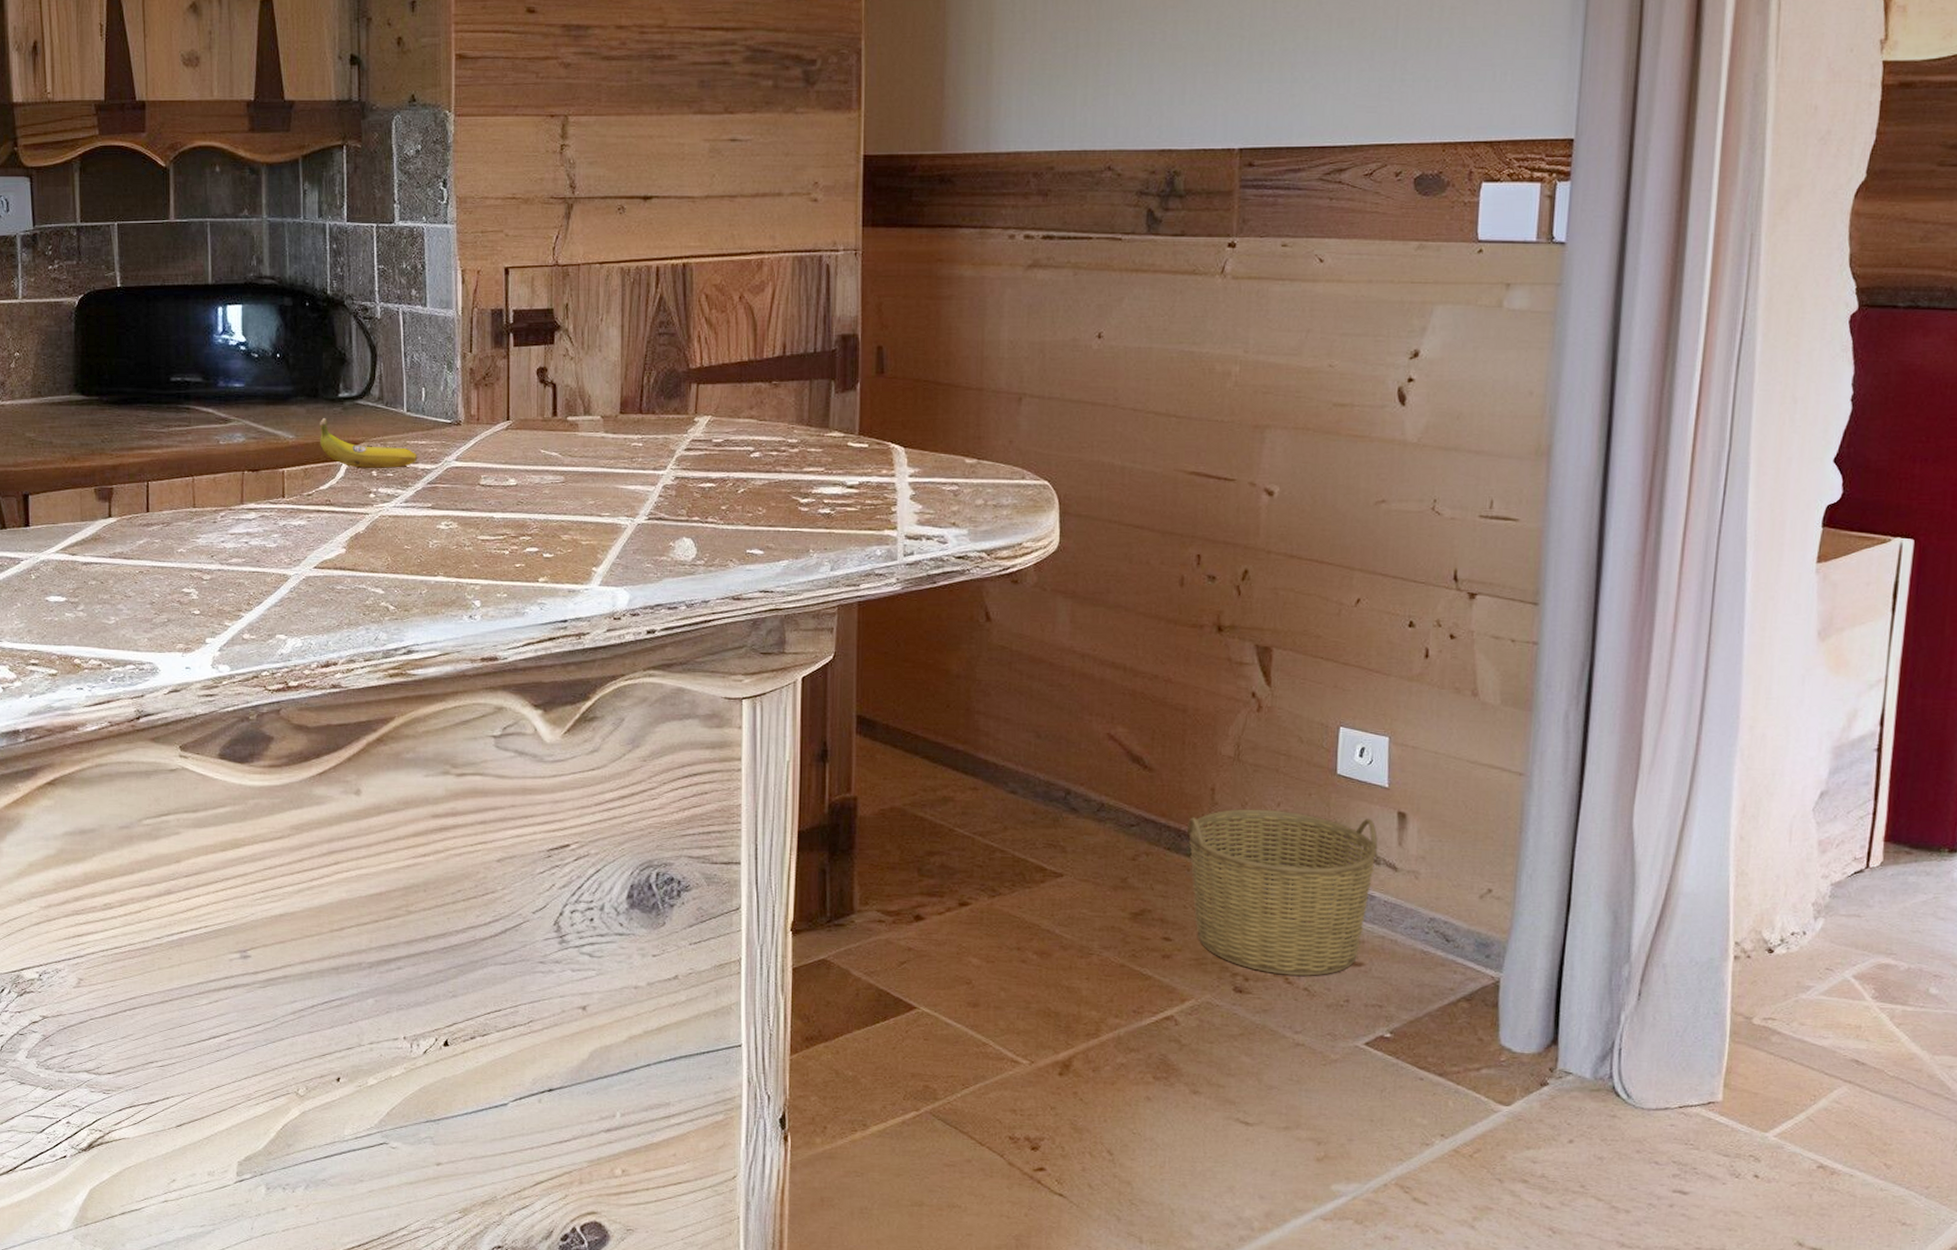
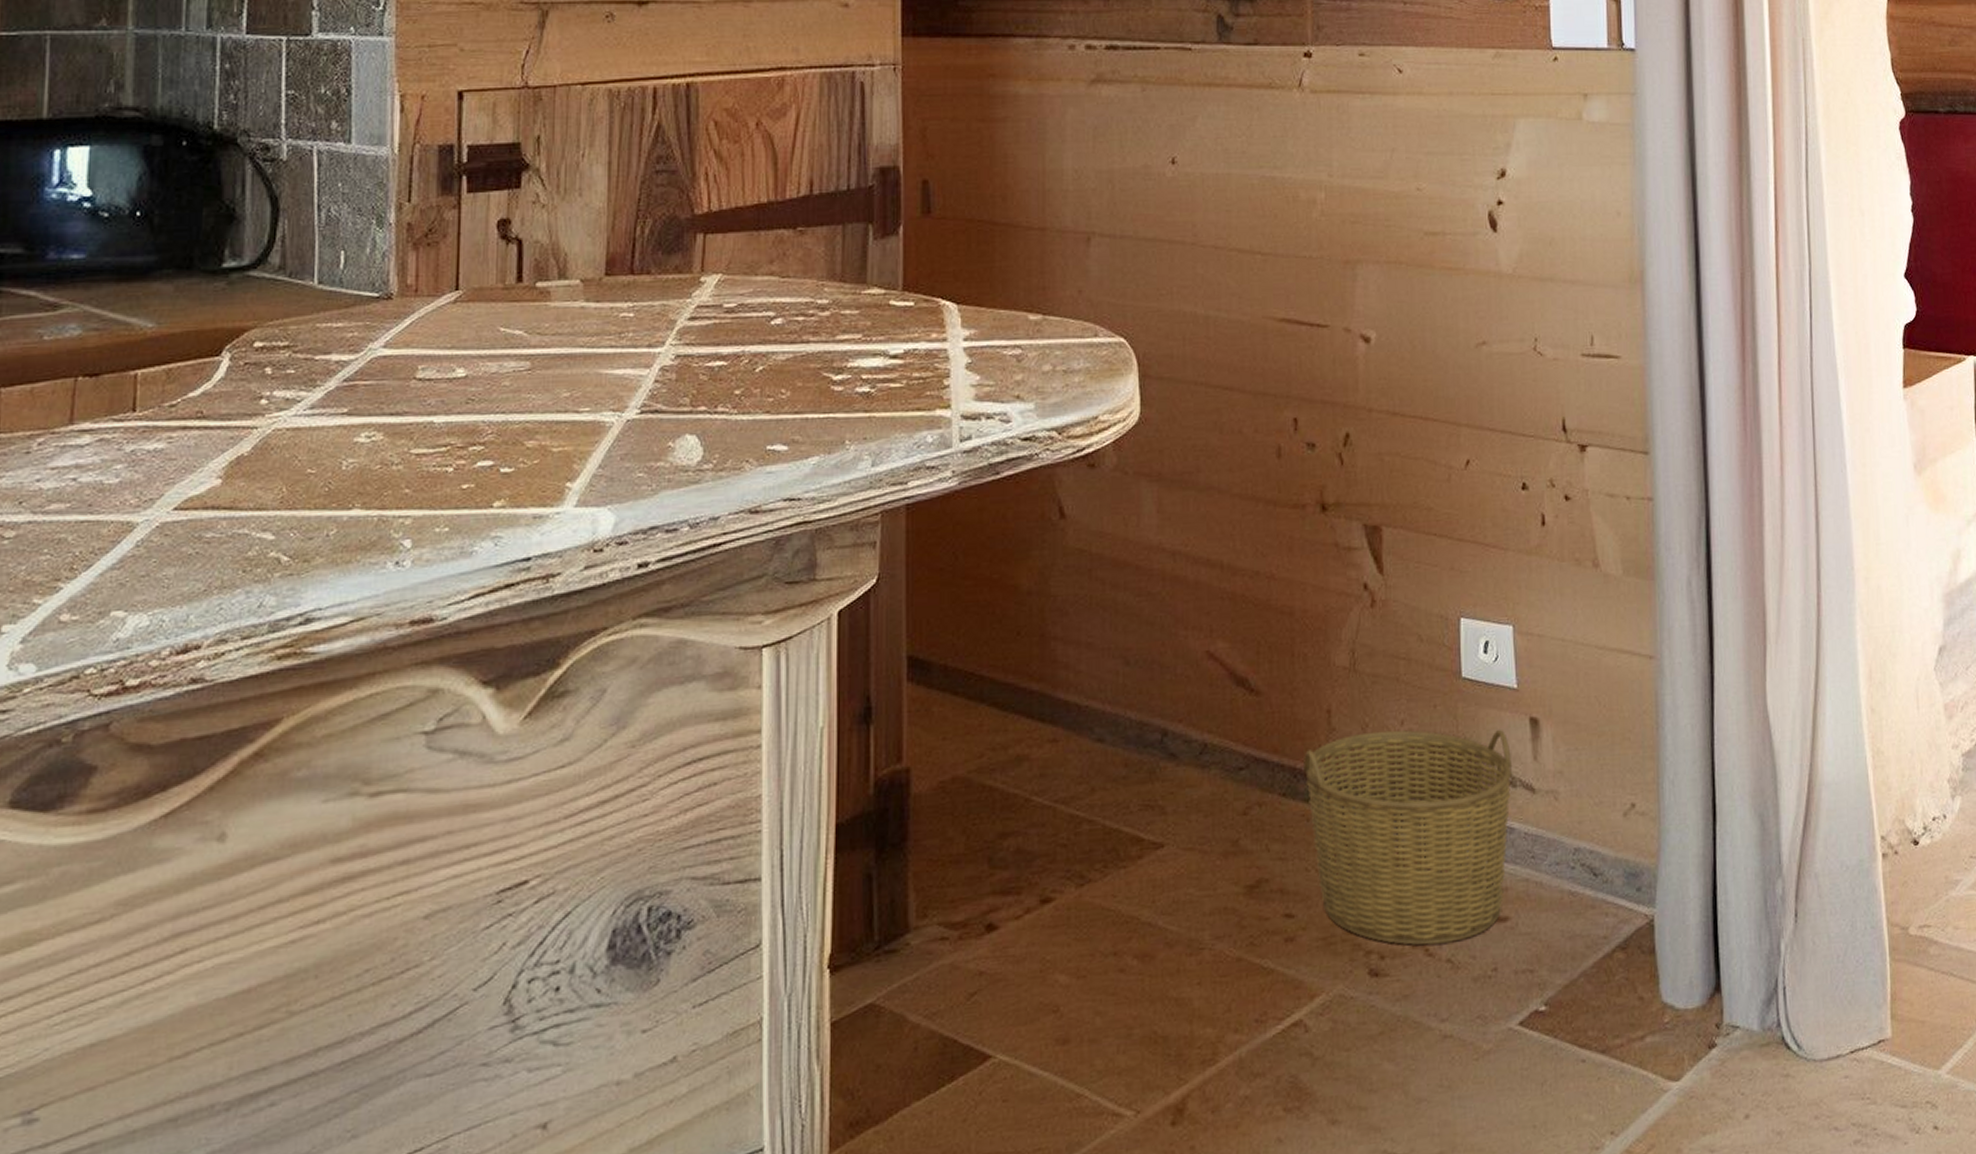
fruit: present [319,418,418,469] -> none [192,297,331,365]

